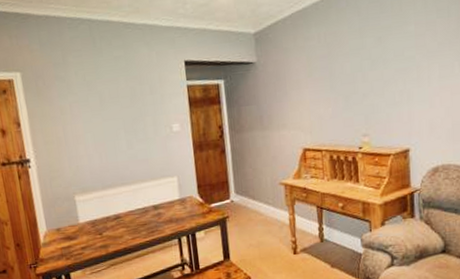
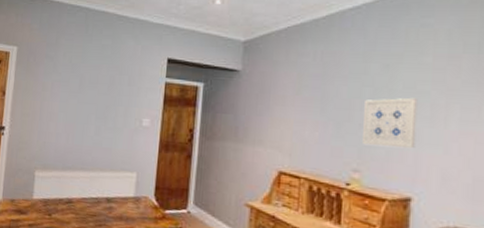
wall art: none [365,63,408,112] -> present [361,97,418,149]

